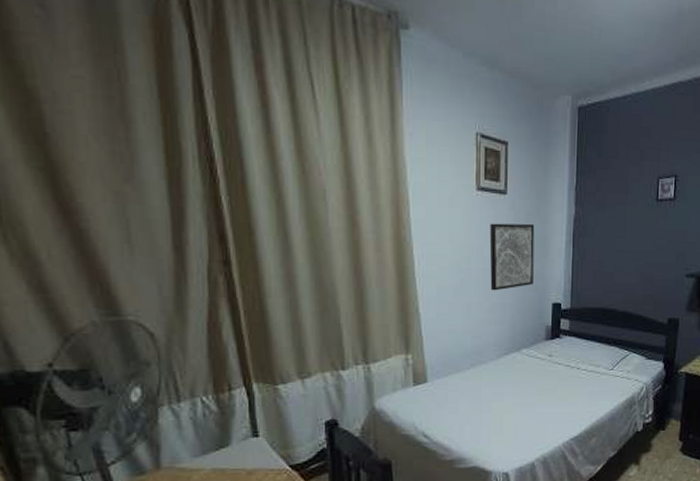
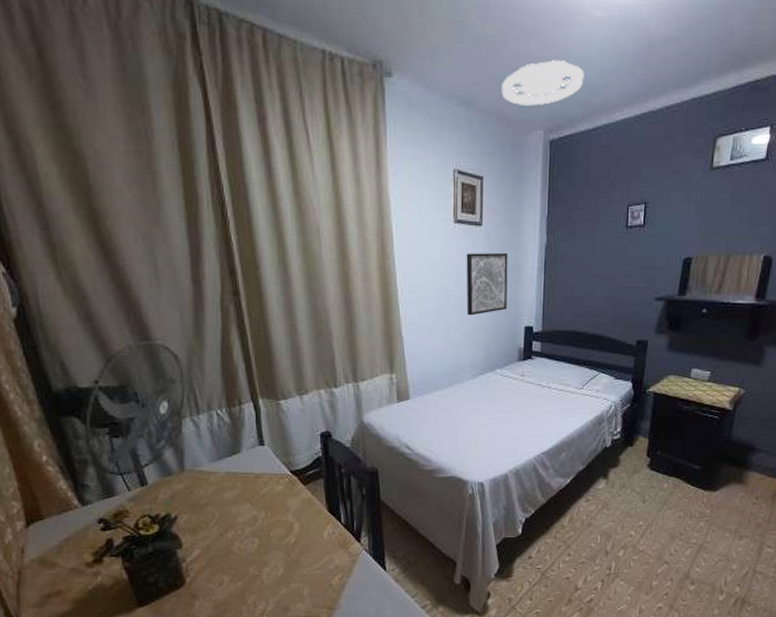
ceiling light: none [527,23,613,70] -> present [501,60,585,106]

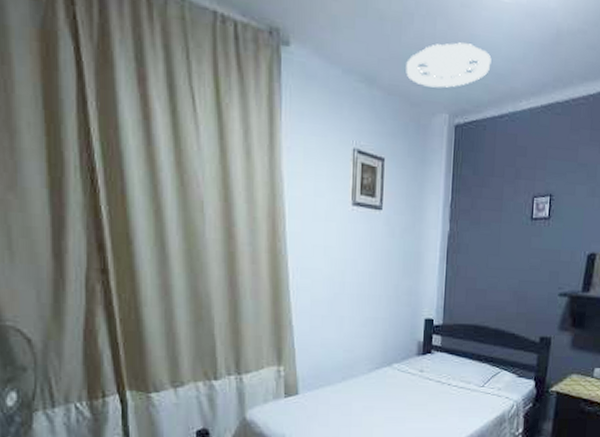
wall art: present [466,252,508,316] -> none [363,238,409,306]

